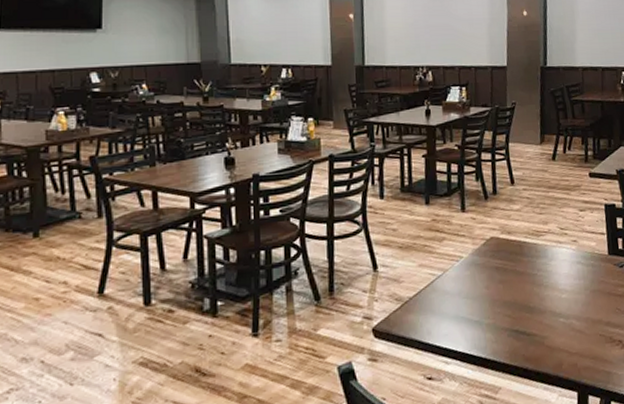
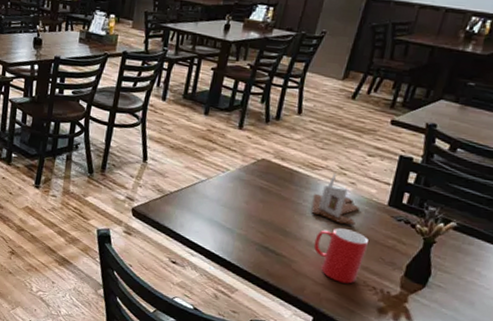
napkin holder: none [545,235,587,285] -> present [311,173,360,226]
cup: none [557,288,604,346] -> present [313,228,370,284]

